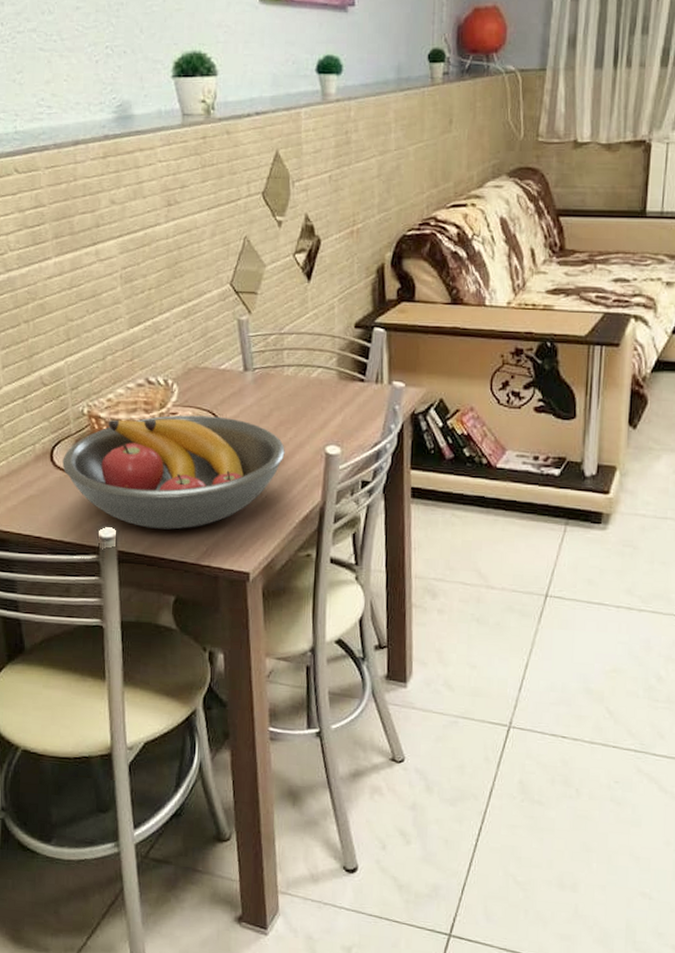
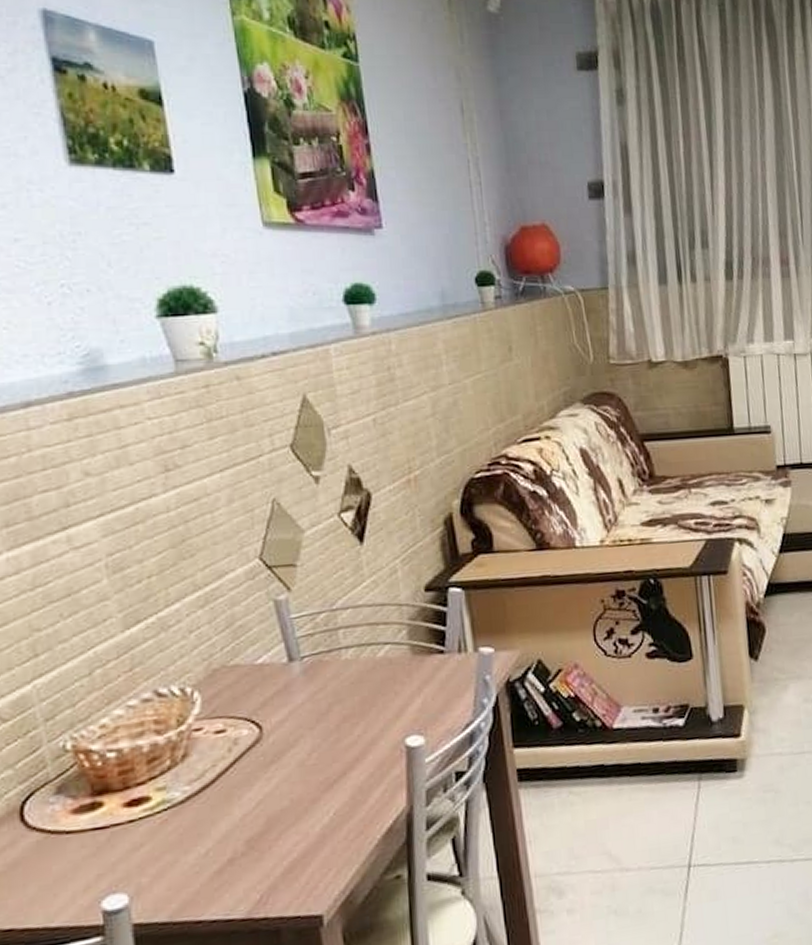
fruit bowl: present [62,415,285,530] -> none [39,723,354,886]

